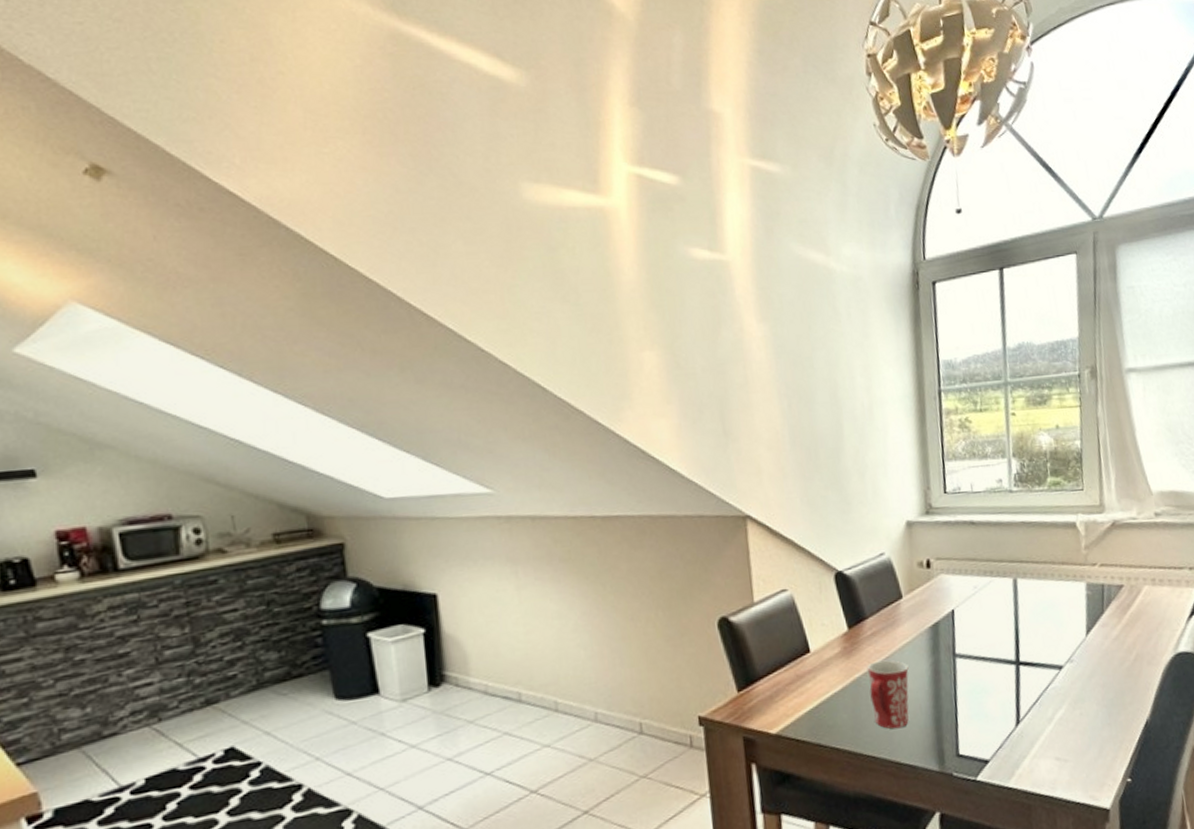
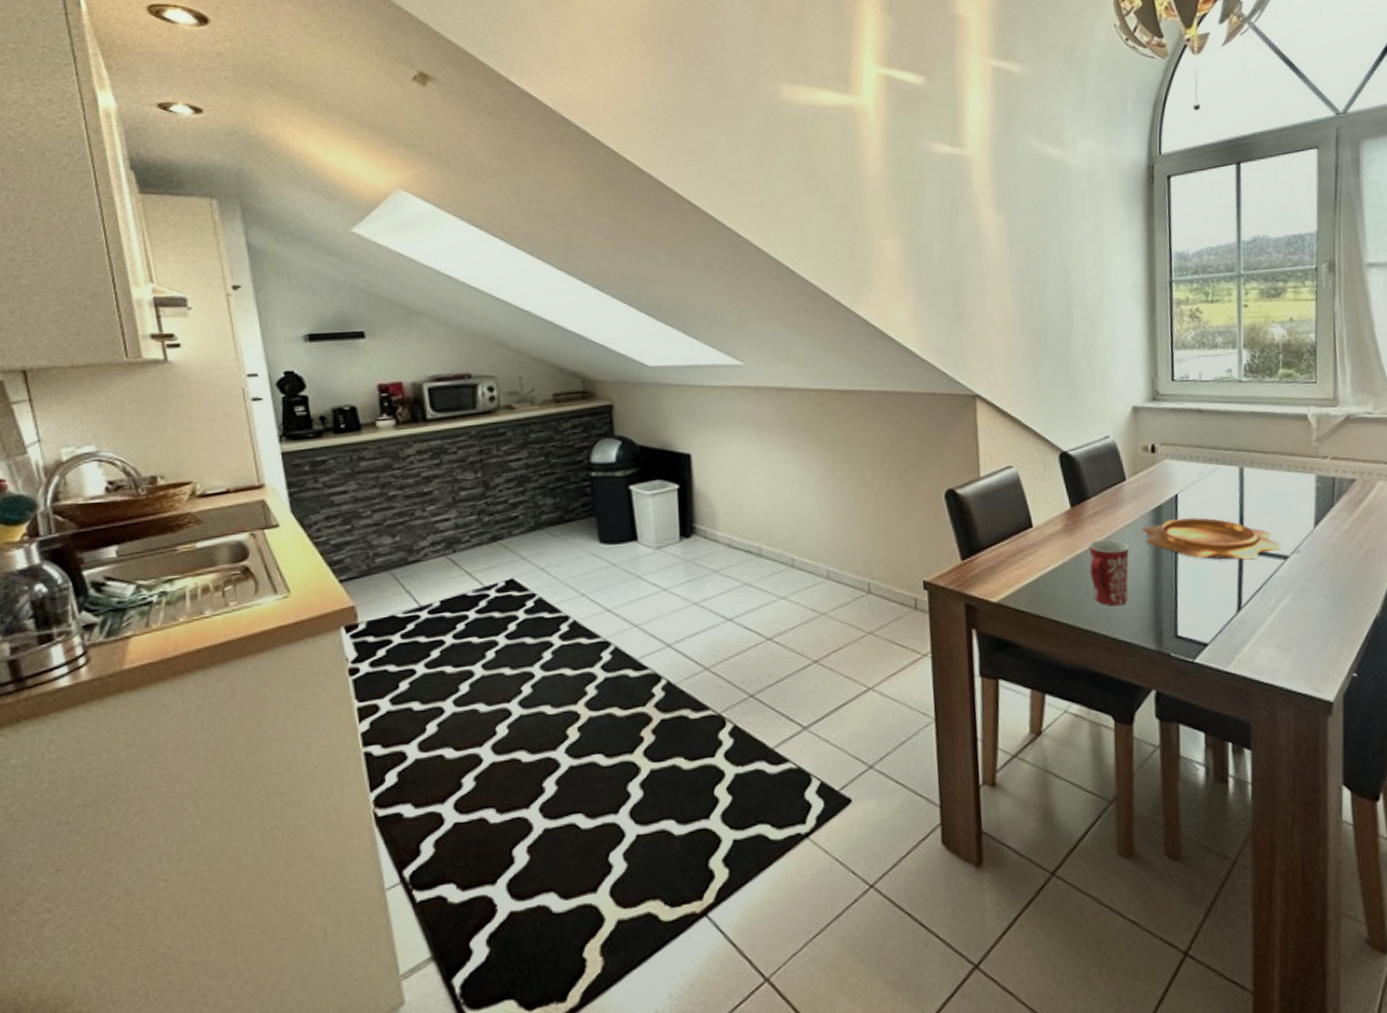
decorative bowl: none [920,632,1056,674] -> present [1141,517,1281,560]

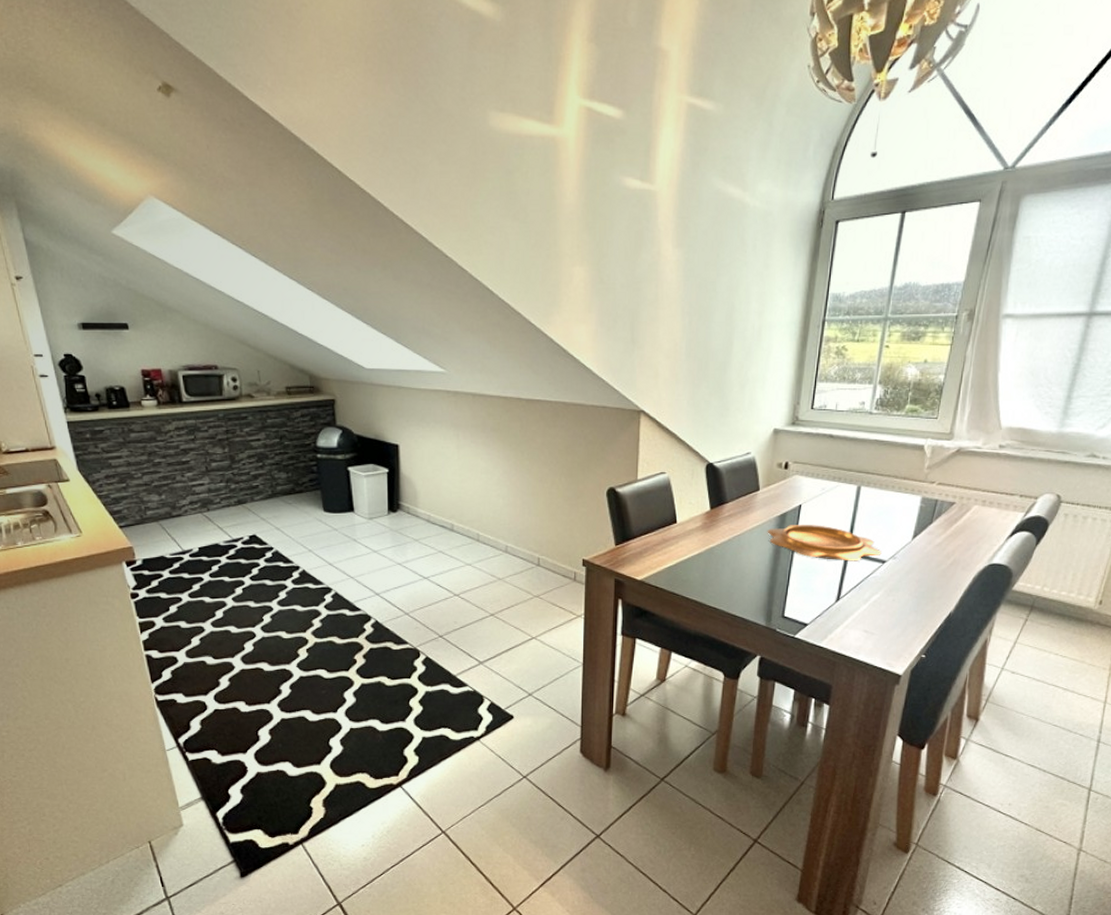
mug: present [1087,539,1130,606] -> none [720,537,755,590]

